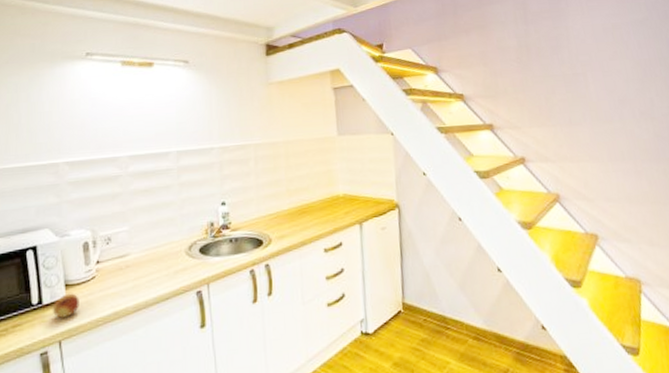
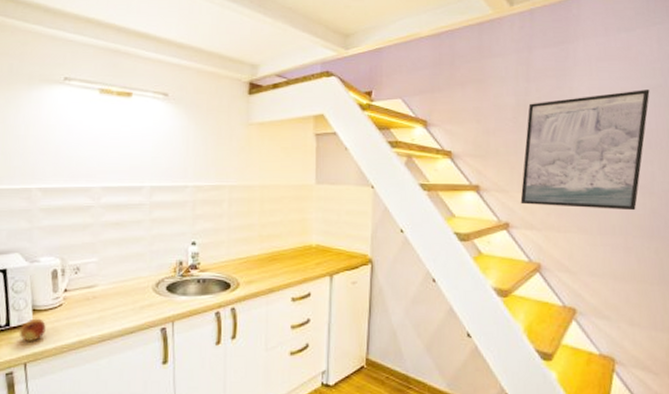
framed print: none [530,23,641,139] -> present [520,90,650,211]

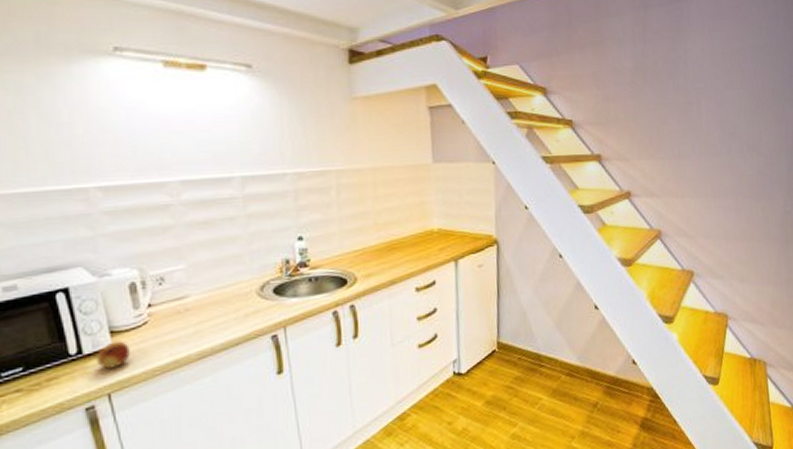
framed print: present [520,90,650,211] -> none [640,49,757,172]

